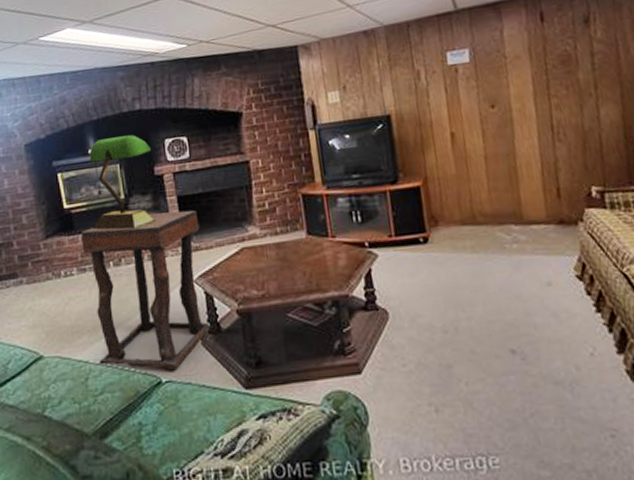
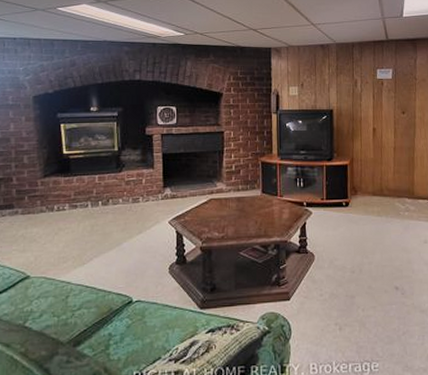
side table: present [81,210,211,371] -> none [76,164,178,293]
table lamp: present [89,135,156,230] -> none [88,100,146,176]

